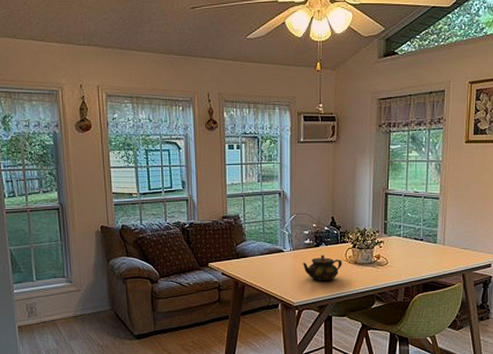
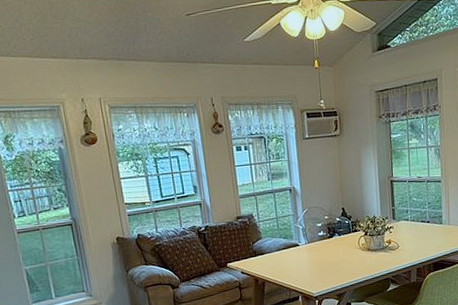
teapot: present [303,255,342,282] -> none [319,245,356,271]

